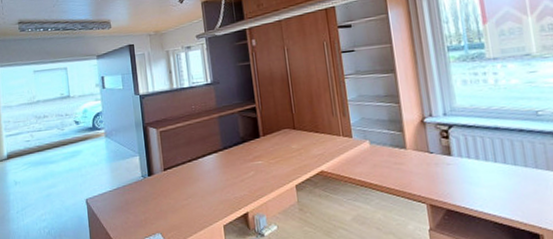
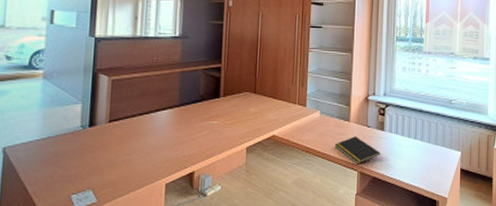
notepad: none [392,165,452,196] -> present [334,136,380,164]

